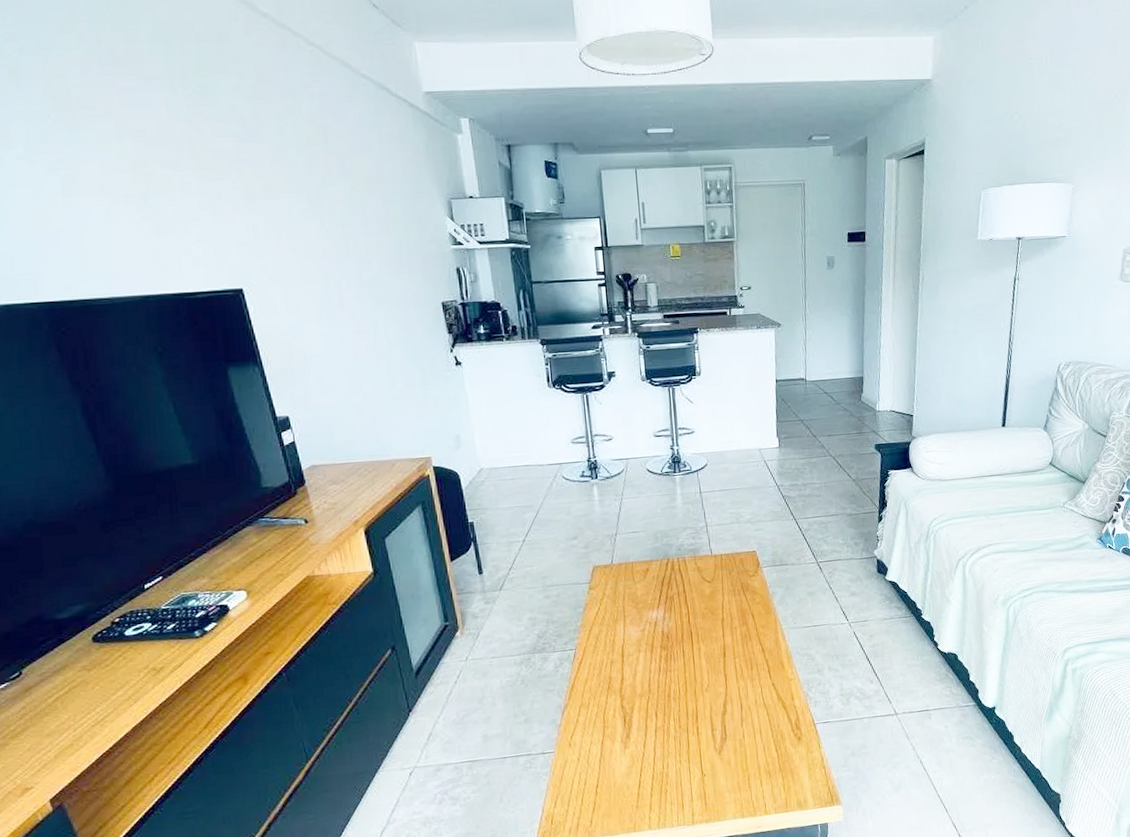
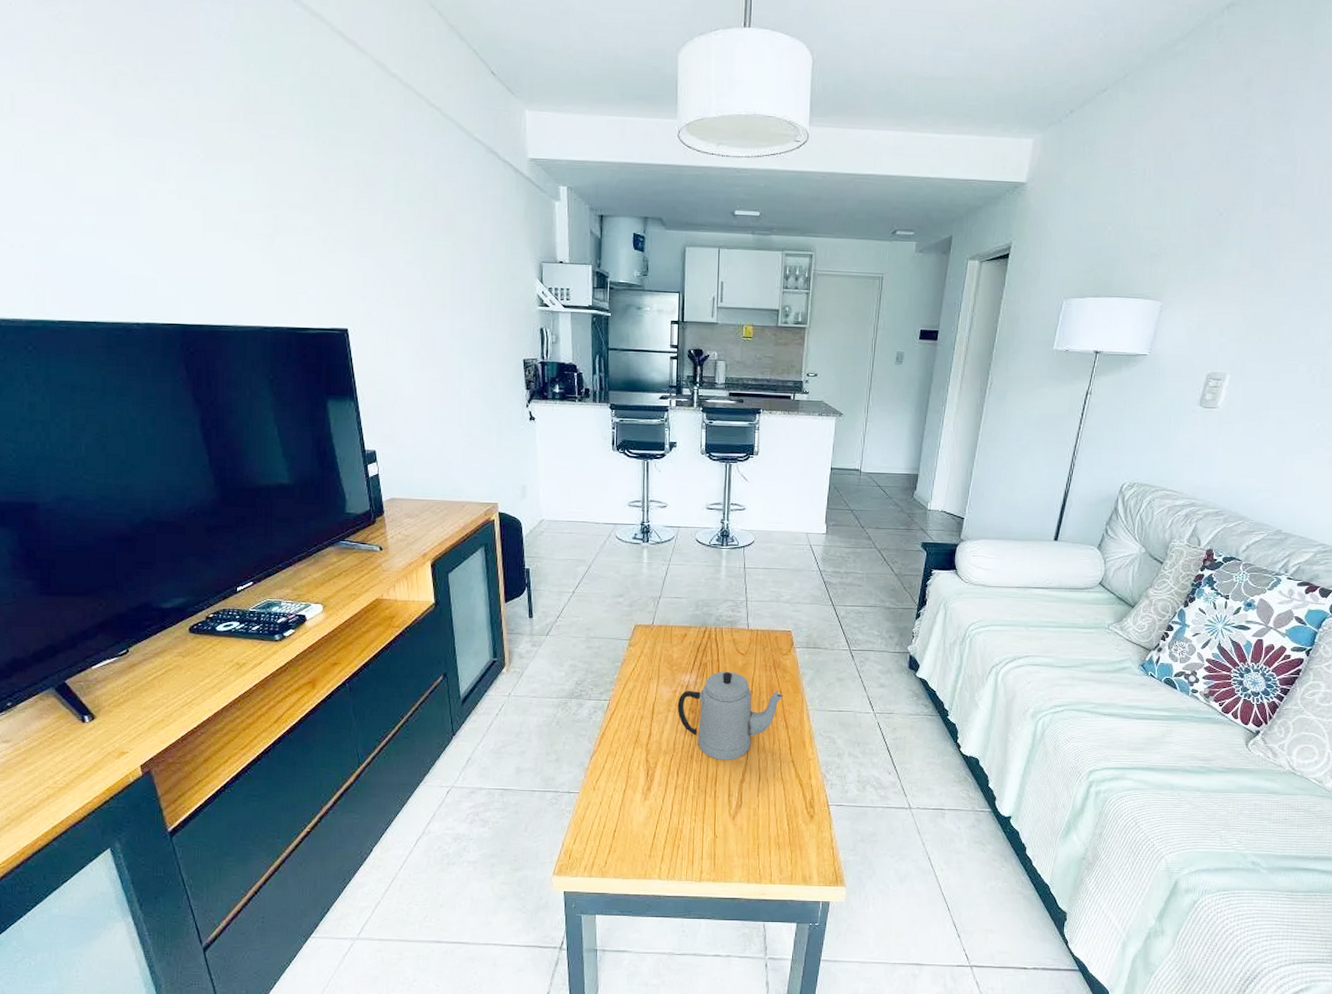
teapot: none [647,601,756,695] -> present [677,671,784,760]

